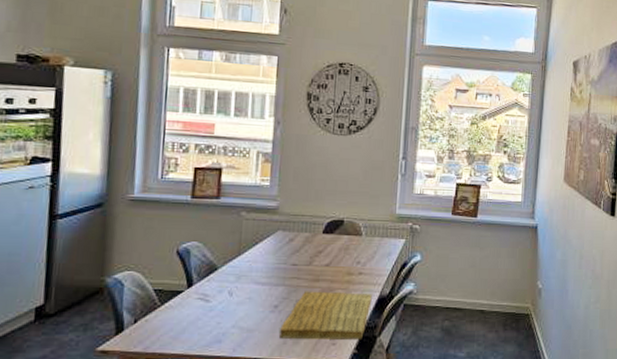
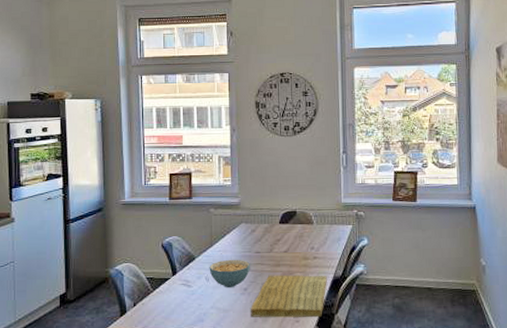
cereal bowl: none [233,271,285,304] -> present [209,259,251,287]

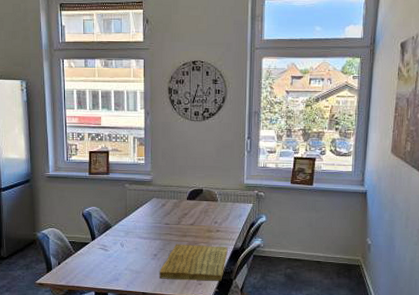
cereal bowl: present [209,259,251,287] -> none [124,229,161,253]

